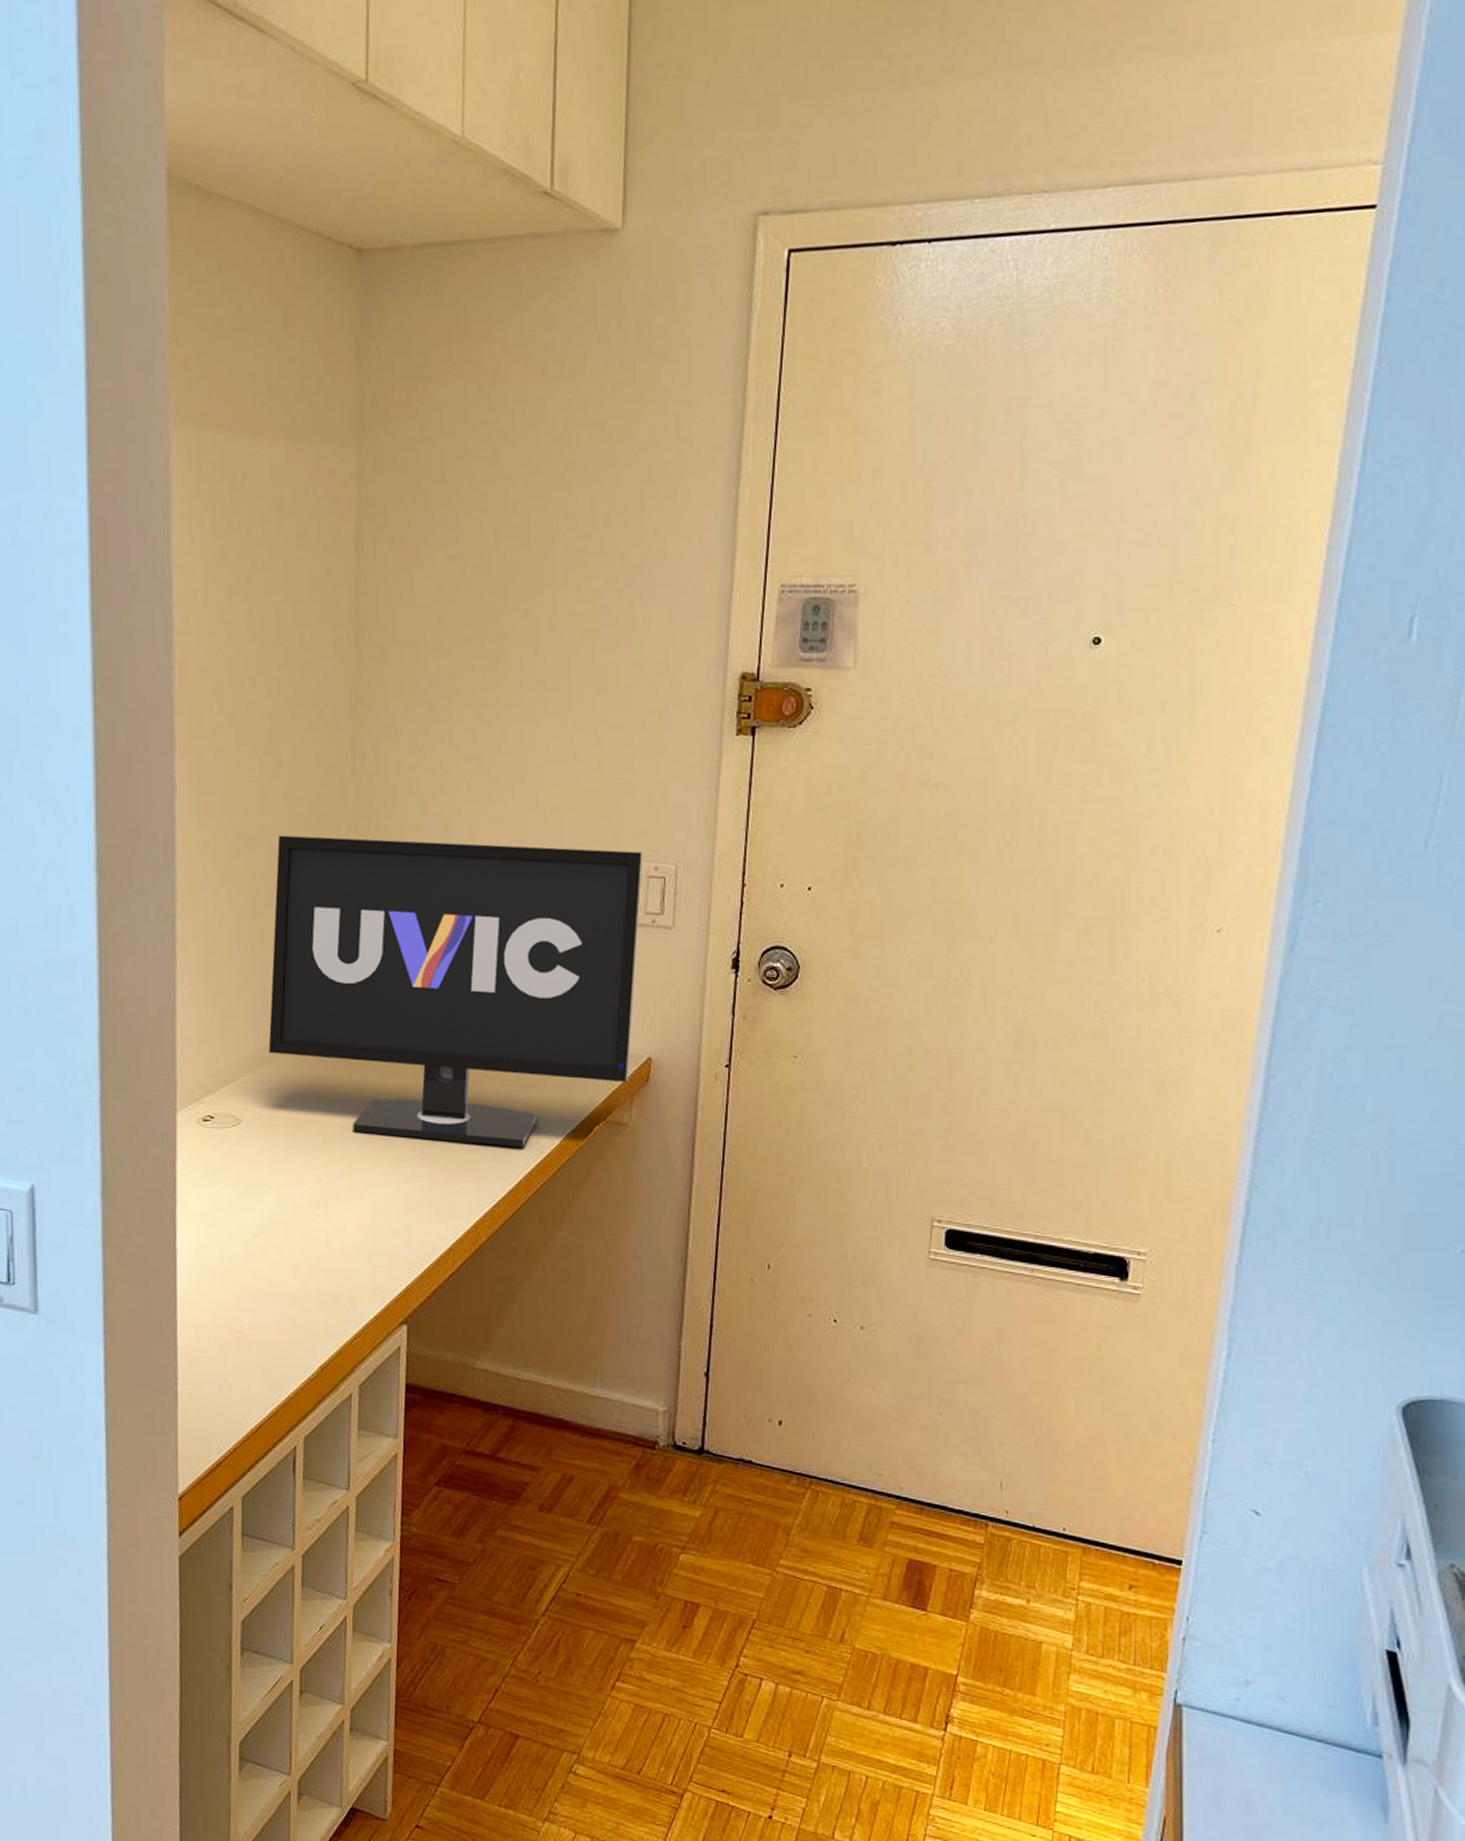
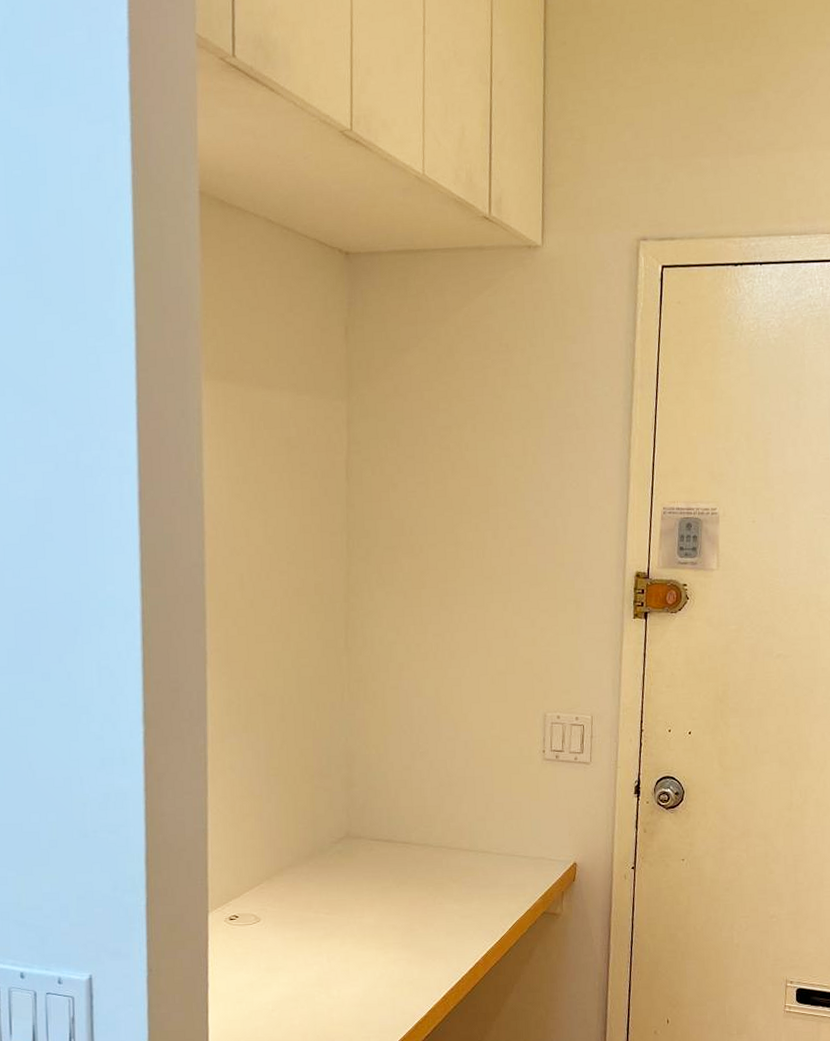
monitor: present [268,835,643,1147] -> none [281,694,567,934]

